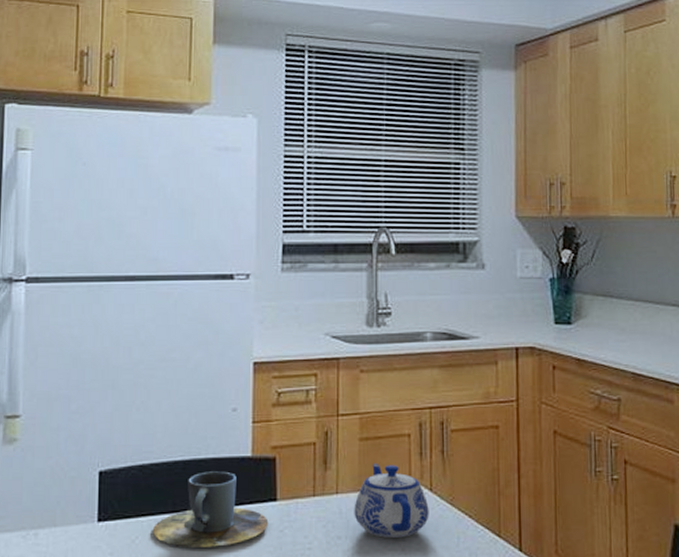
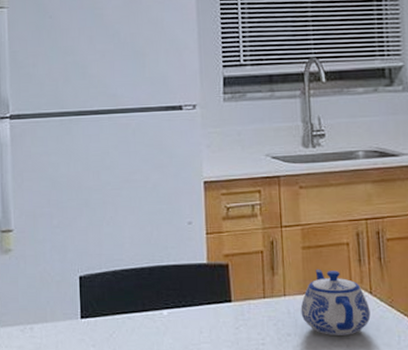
cup: present [152,471,269,547] -> none [126,276,226,341]

